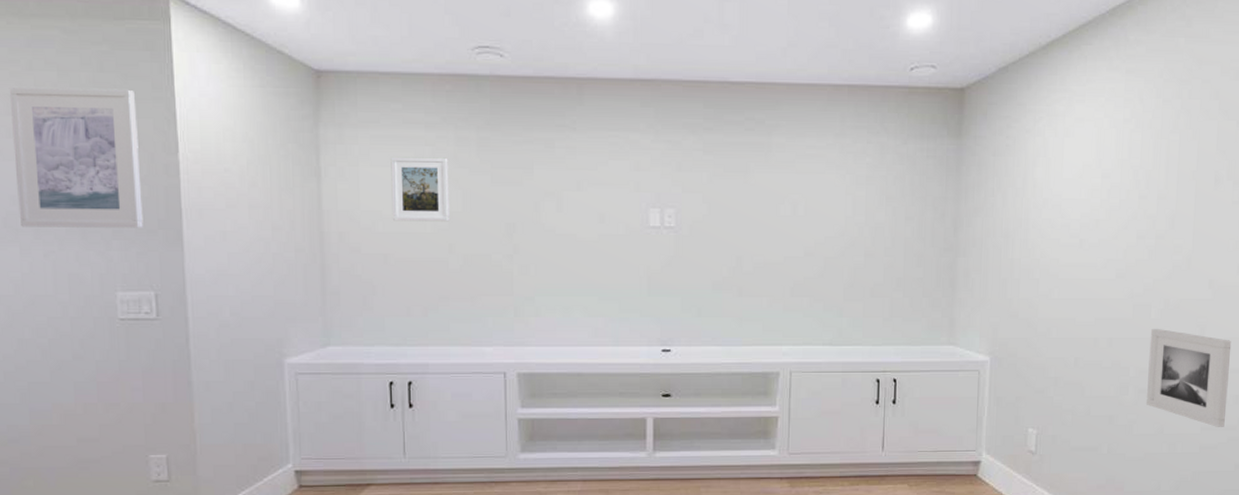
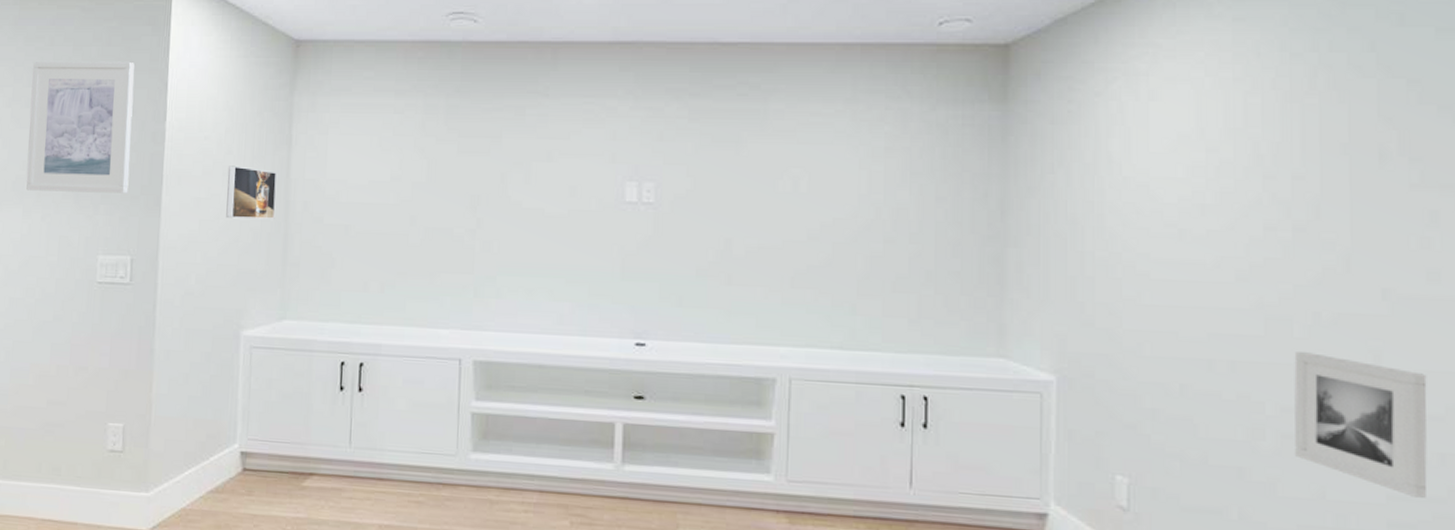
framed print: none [253,198,310,251] -> present [226,166,277,219]
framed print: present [391,156,449,222] -> none [356,125,416,193]

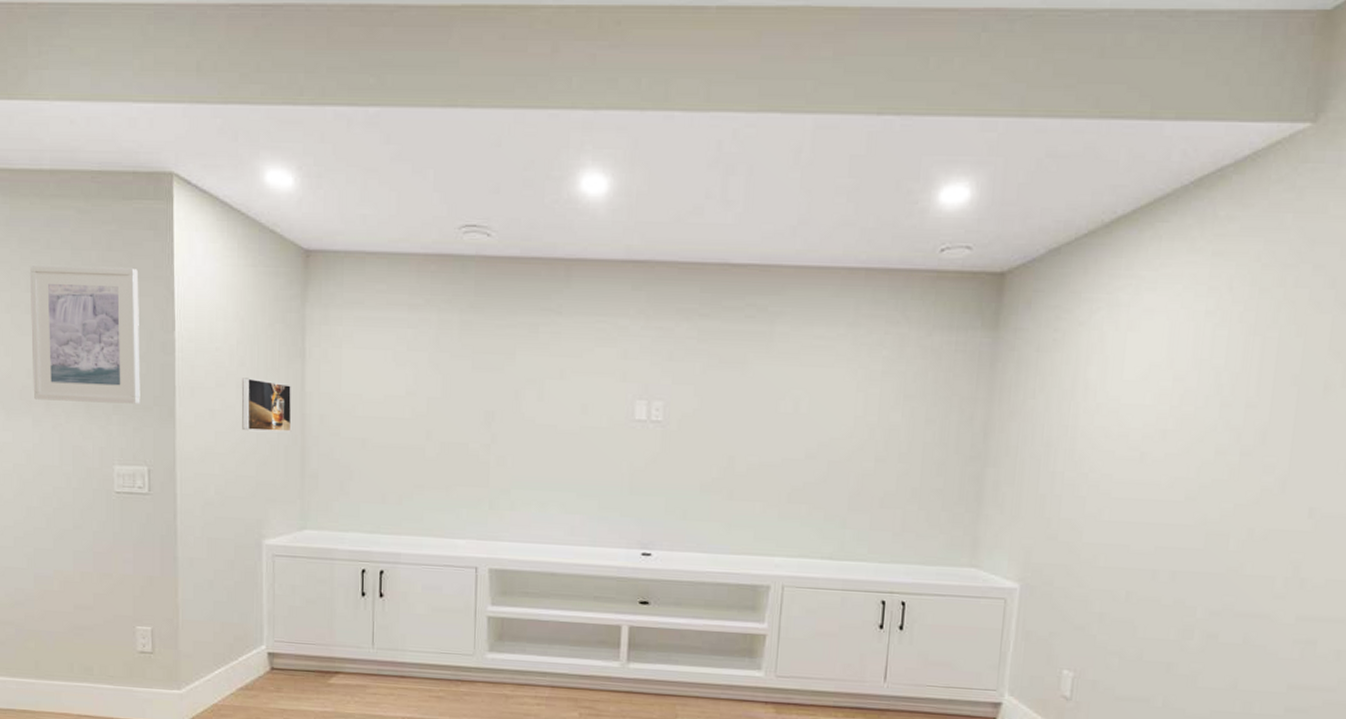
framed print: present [1294,352,1427,498] -> none [1215,563,1336,687]

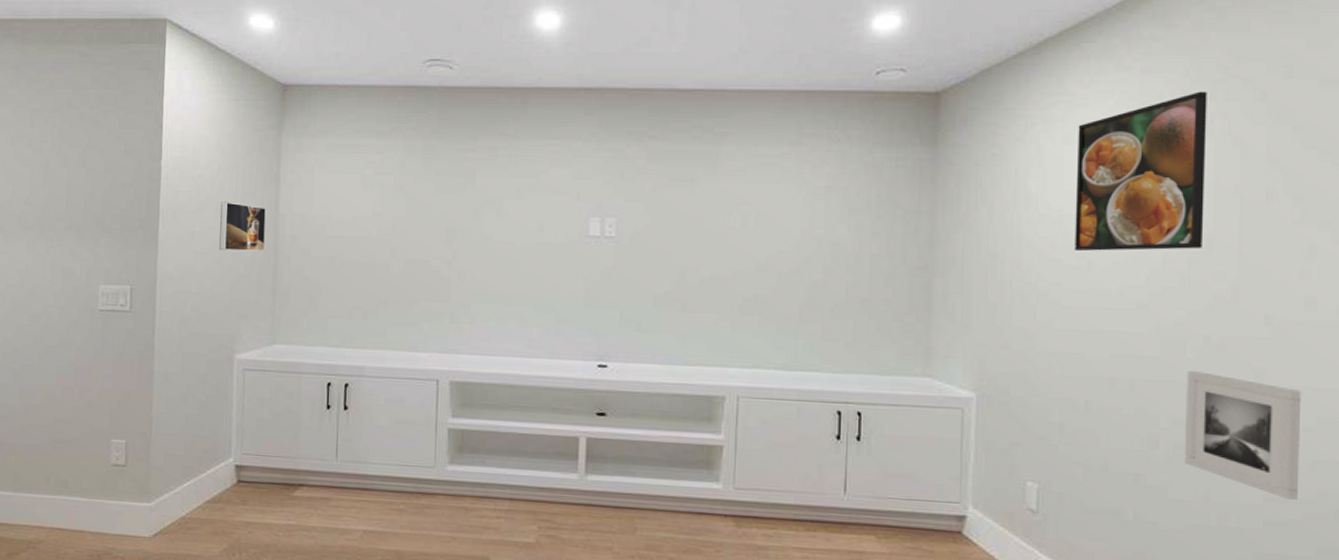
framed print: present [29,265,140,404] -> none [30,102,131,228]
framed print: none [1129,277,1277,442] -> present [1075,91,1207,251]
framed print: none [1215,563,1336,687] -> present [1183,371,1302,500]

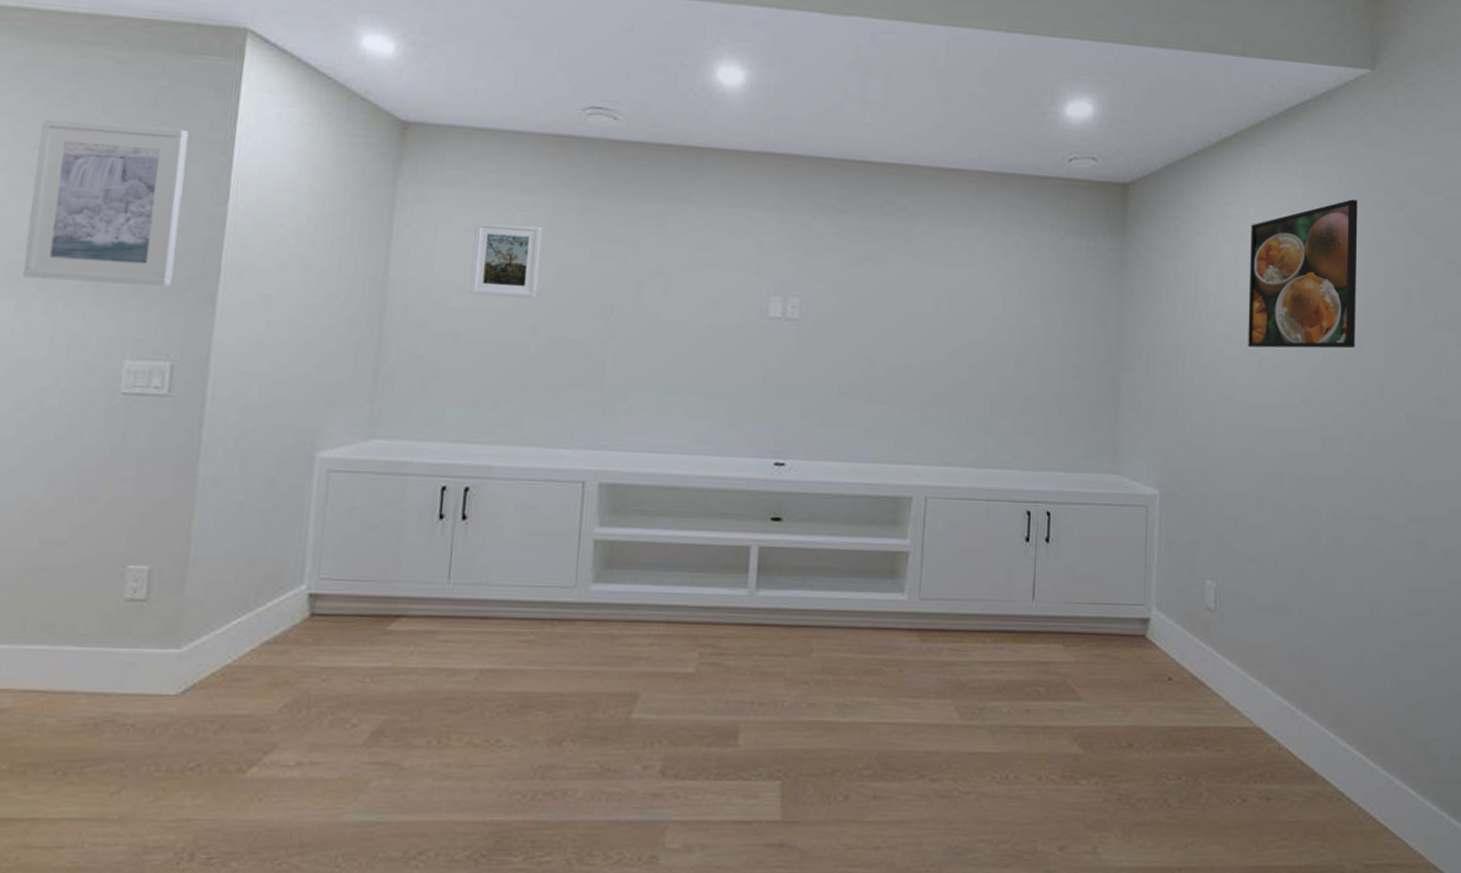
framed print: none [30,102,131,228] -> present [23,119,189,287]
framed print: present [219,202,266,252] -> none [303,259,371,323]
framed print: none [340,164,396,227] -> present [469,221,543,299]
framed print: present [1183,371,1302,500] -> none [1341,466,1436,589]

